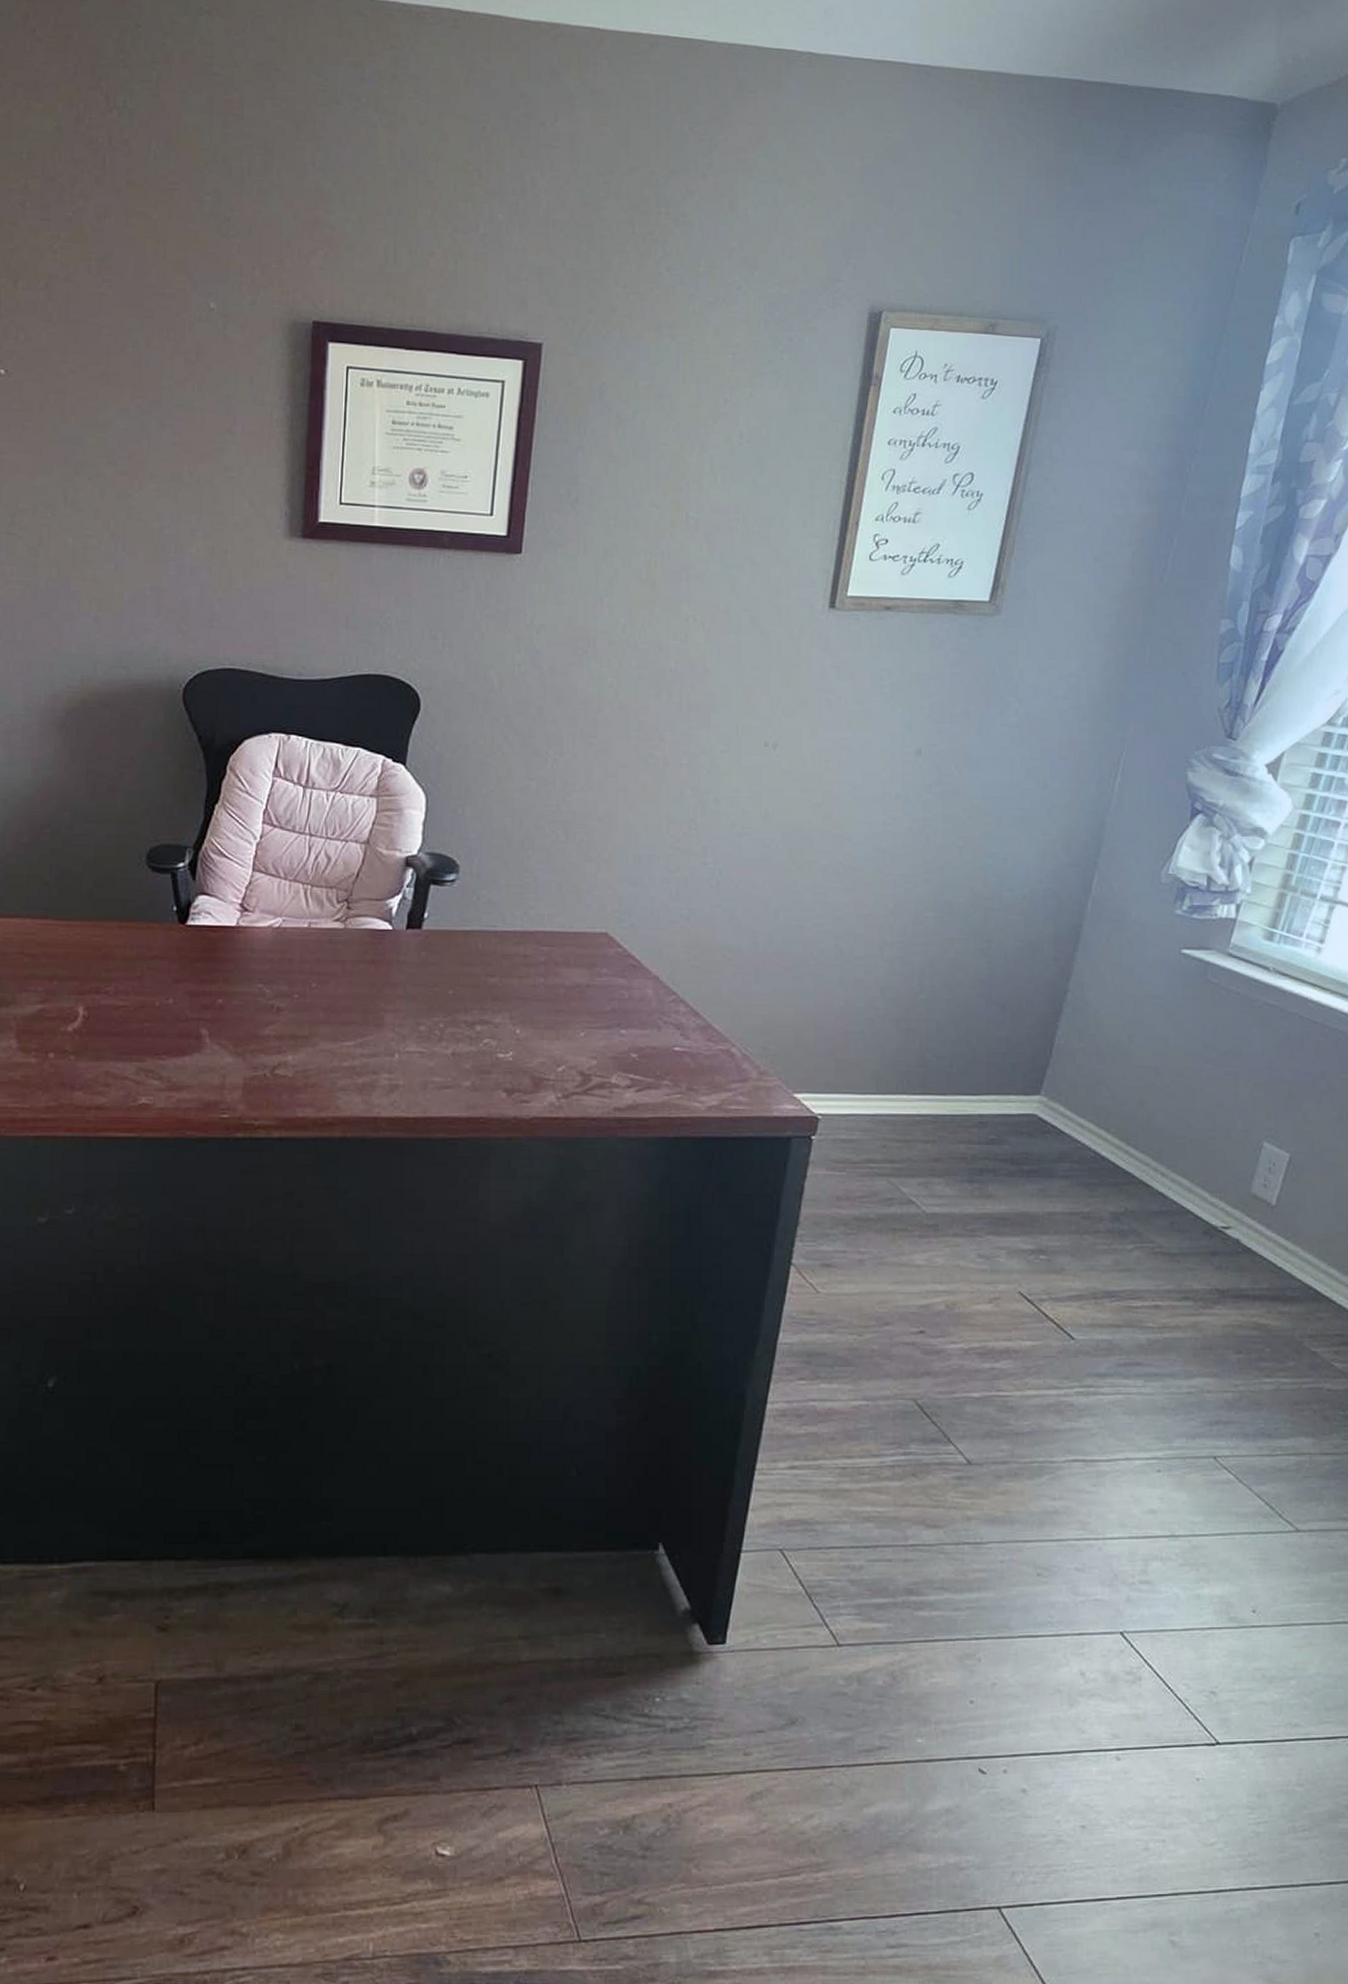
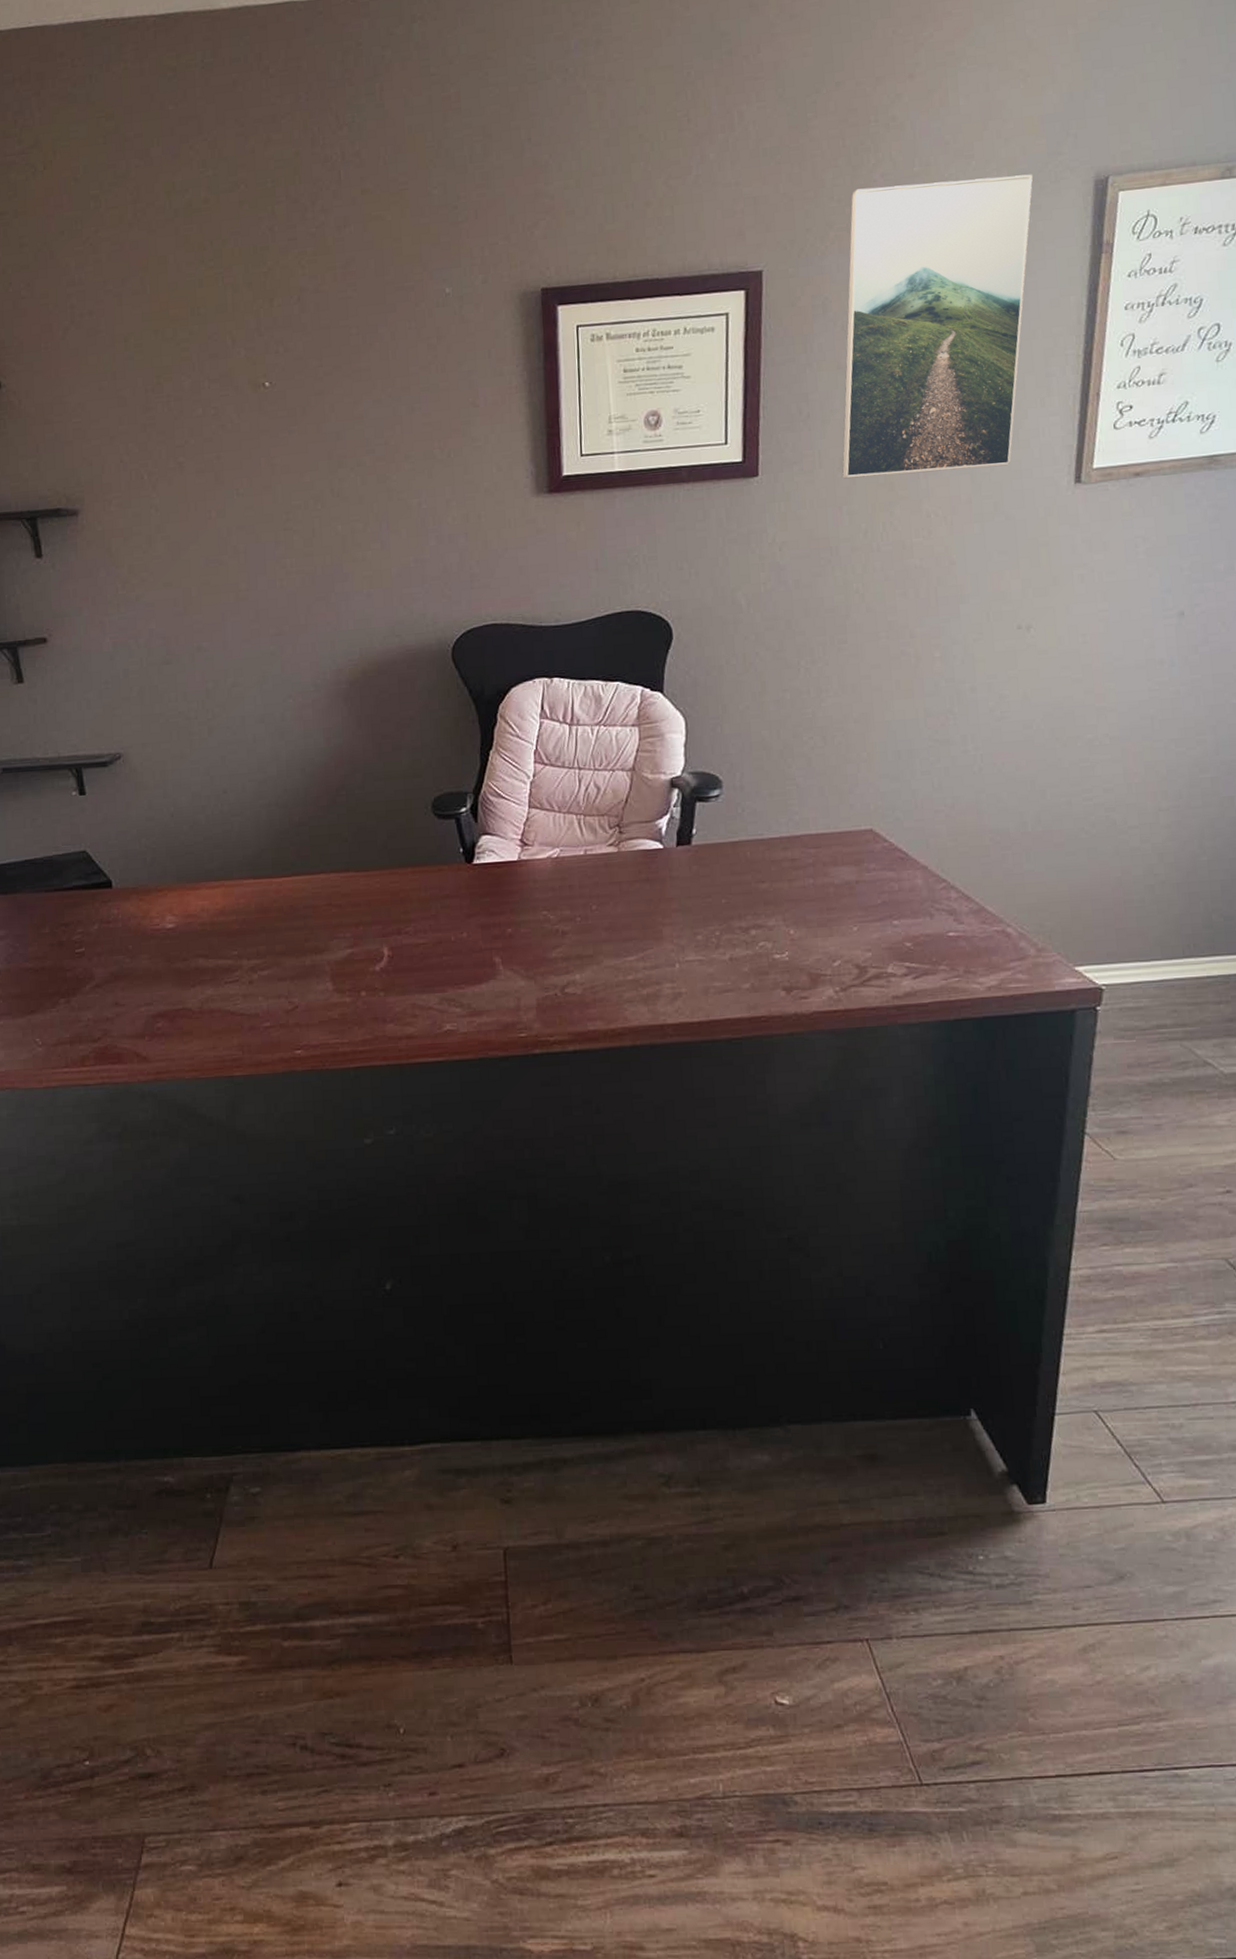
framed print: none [605,278,811,581] -> present [841,174,1033,479]

